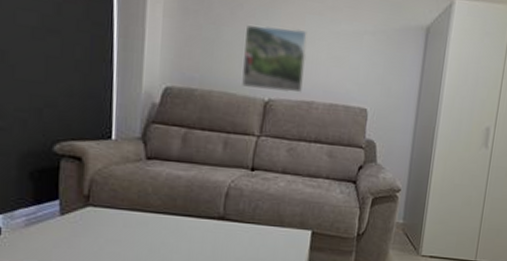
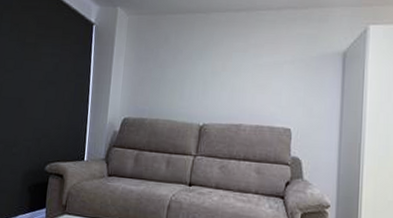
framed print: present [242,24,308,93] -> none [181,64,234,118]

